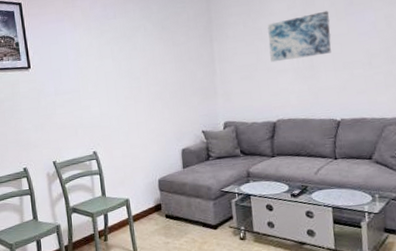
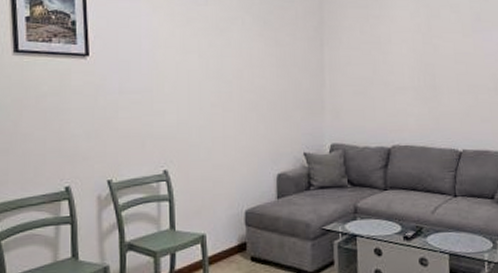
wall art: present [267,10,331,63] -> none [387,25,456,78]

